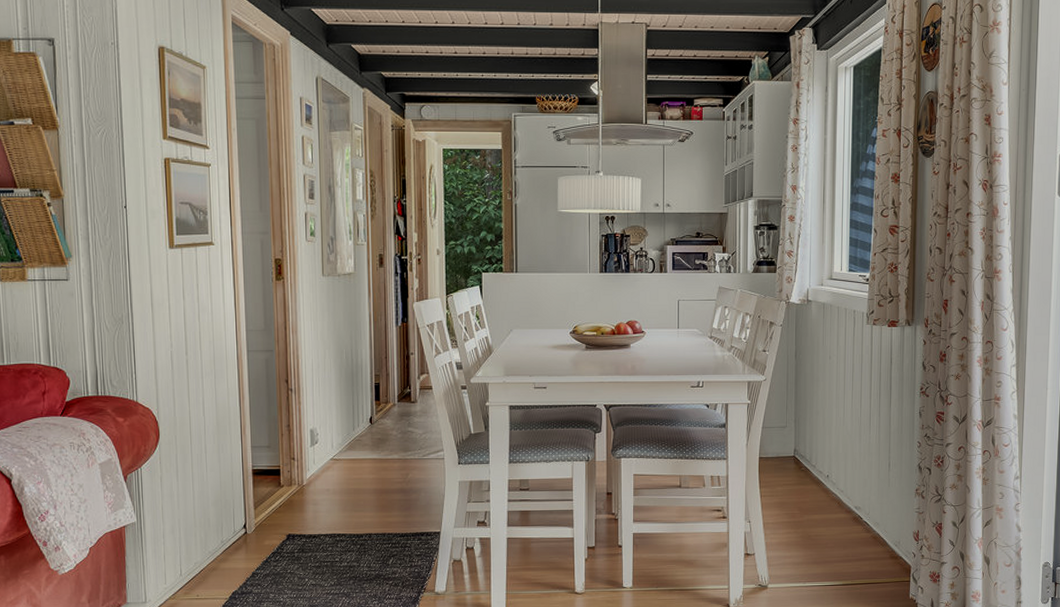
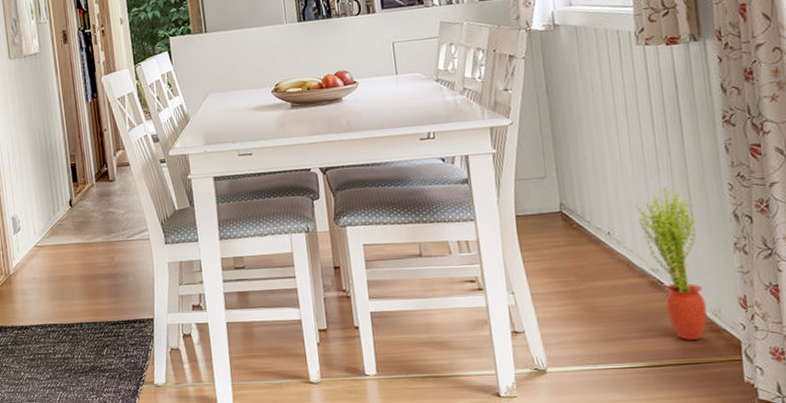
potted plant: none [849,441,892,564] -> present [635,186,707,340]

